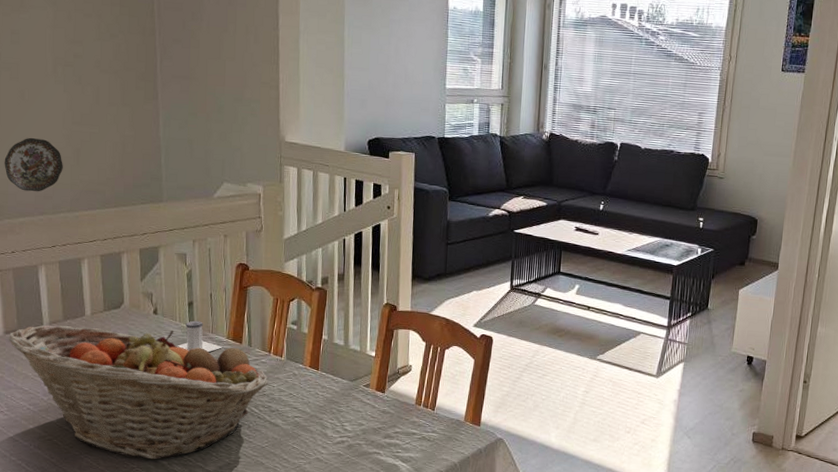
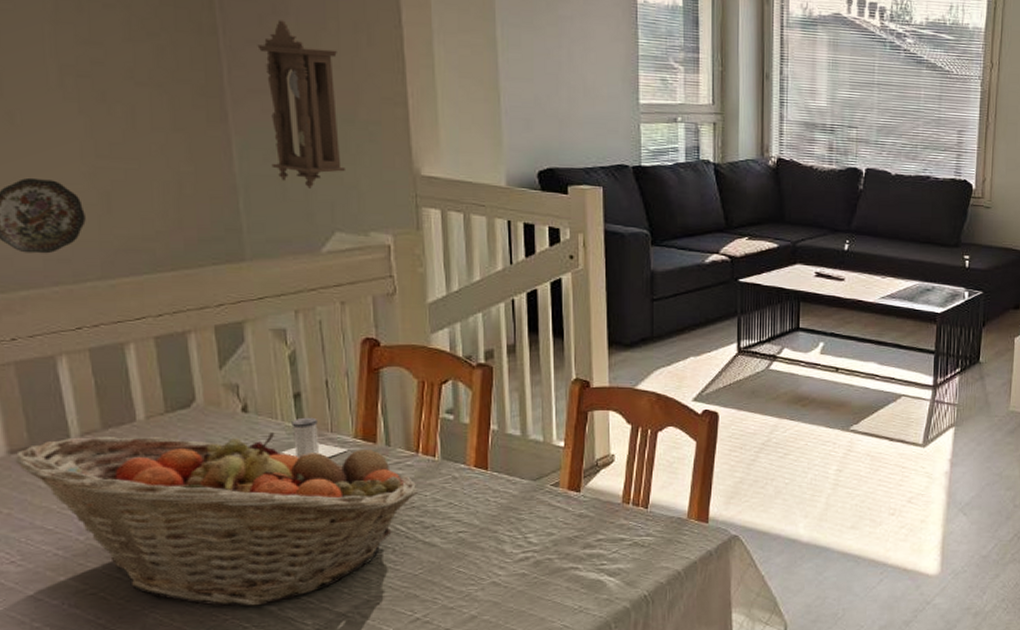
pendulum clock: none [180,24,233,150] -> present [257,20,345,189]

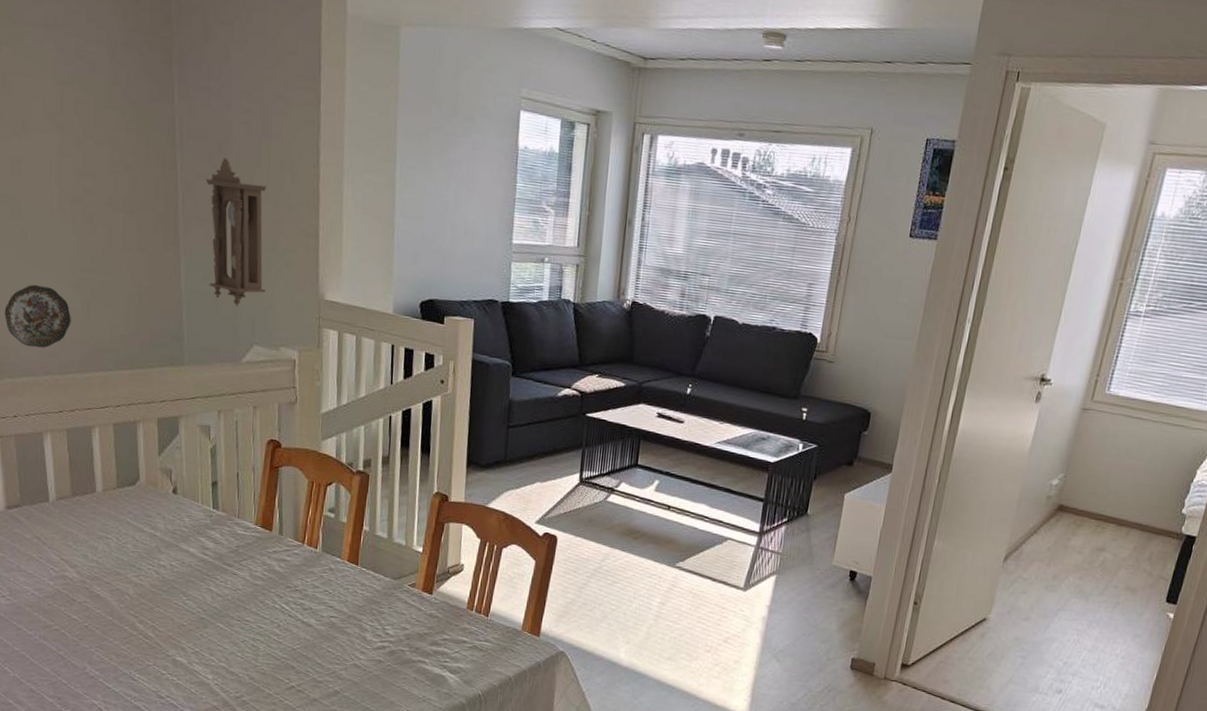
fruit basket: present [15,431,418,606] -> none [10,500,301,658]
salt shaker: present [281,417,349,458] -> none [199,503,250,540]

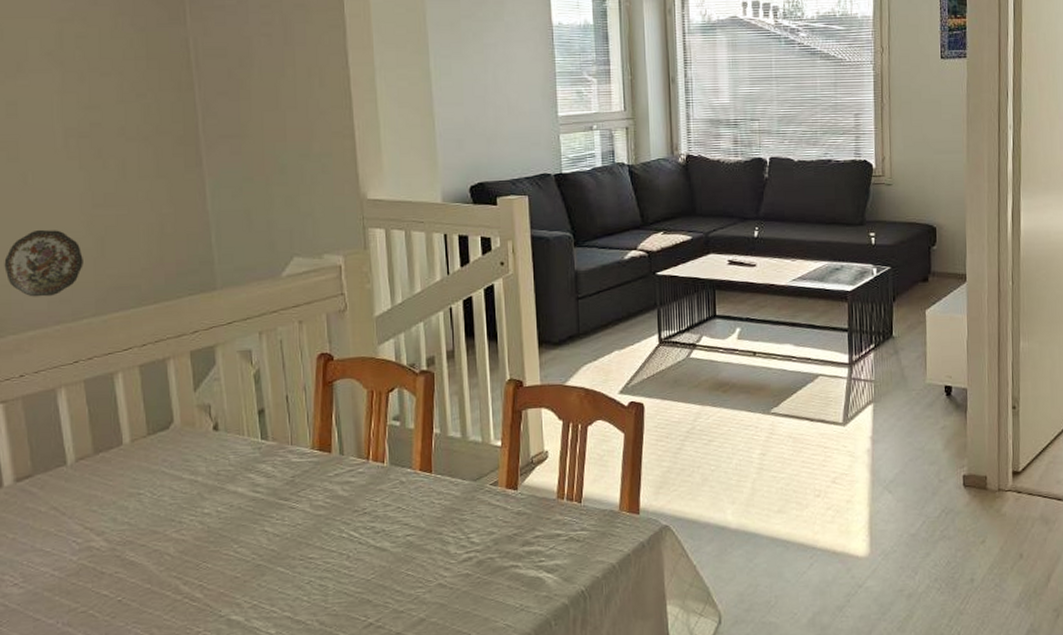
pendulum clock: present [206,157,266,306] -> none [227,72,301,219]

